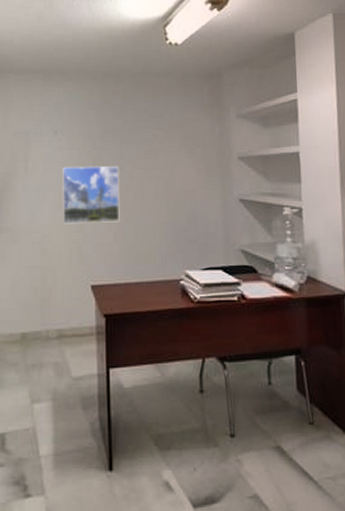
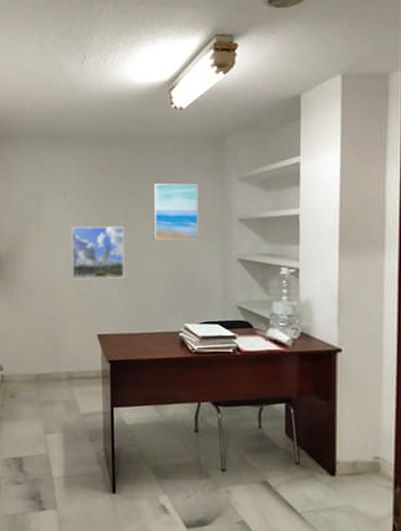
wall art: none [150,120,197,180] -> present [154,183,198,240]

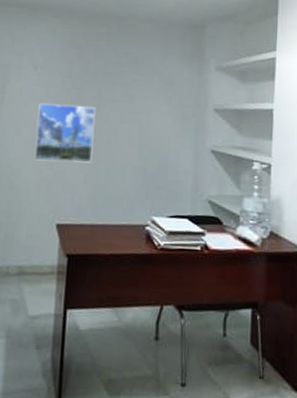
wall art: present [154,183,198,240] -> none [126,65,176,127]

